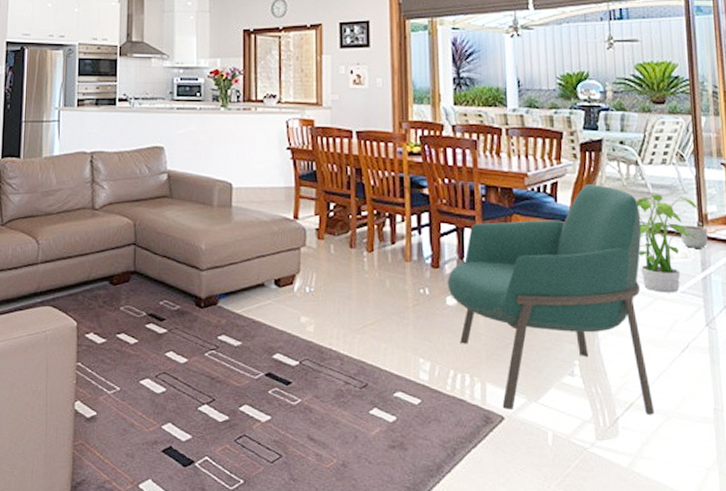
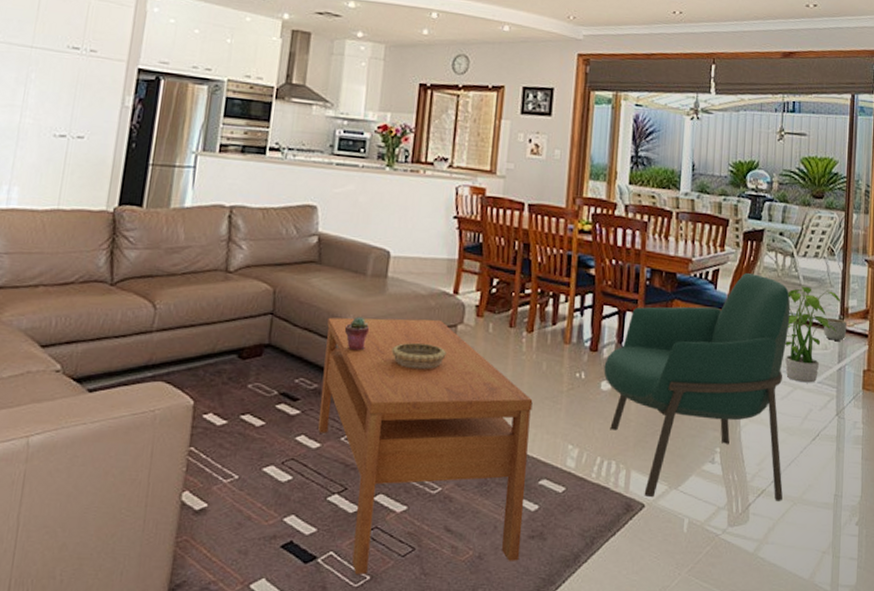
coffee table: none [183,243,383,479] -> present [317,317,533,575]
potted succulent: none [198,243,221,275] -> present [344,316,370,351]
decorative bowl: none [242,265,293,290] -> present [391,342,446,370]

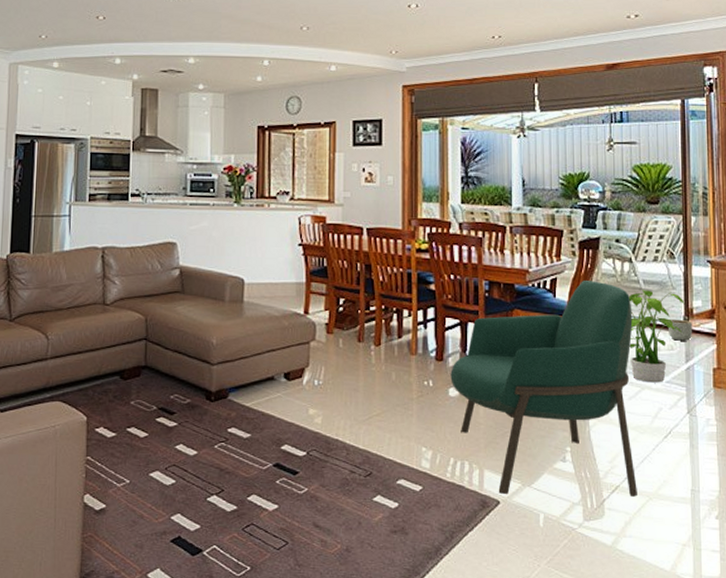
coffee table: present [317,317,533,575] -> none [193,338,385,566]
potted succulent: present [344,316,370,351] -> none [209,338,232,369]
decorative bowl: present [391,342,446,370] -> none [253,359,302,384]

